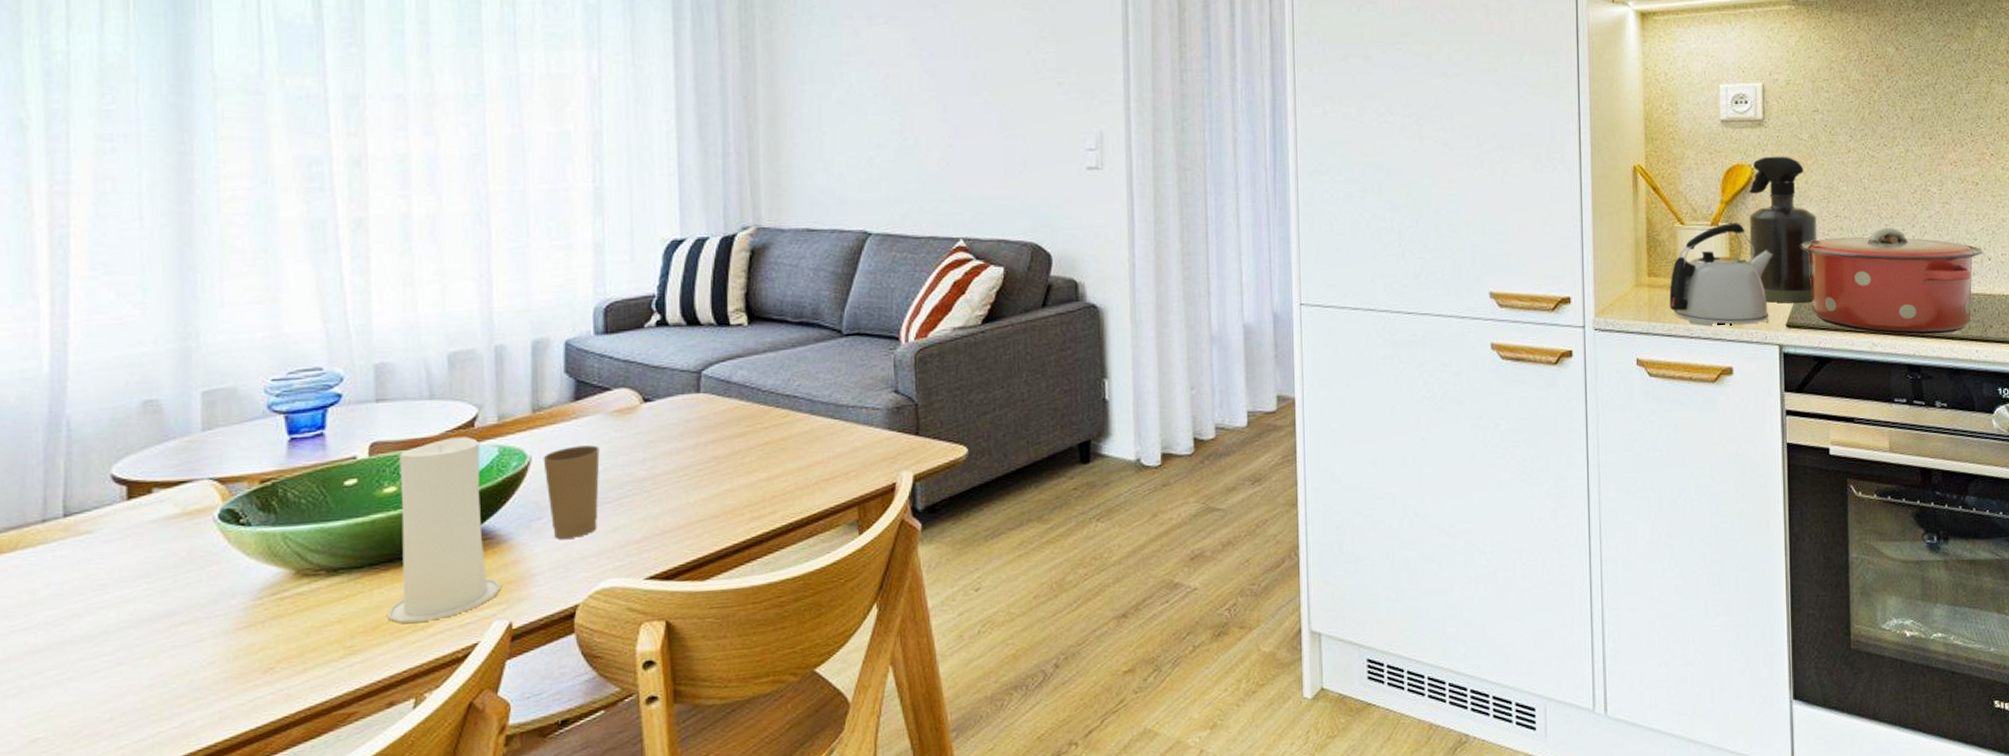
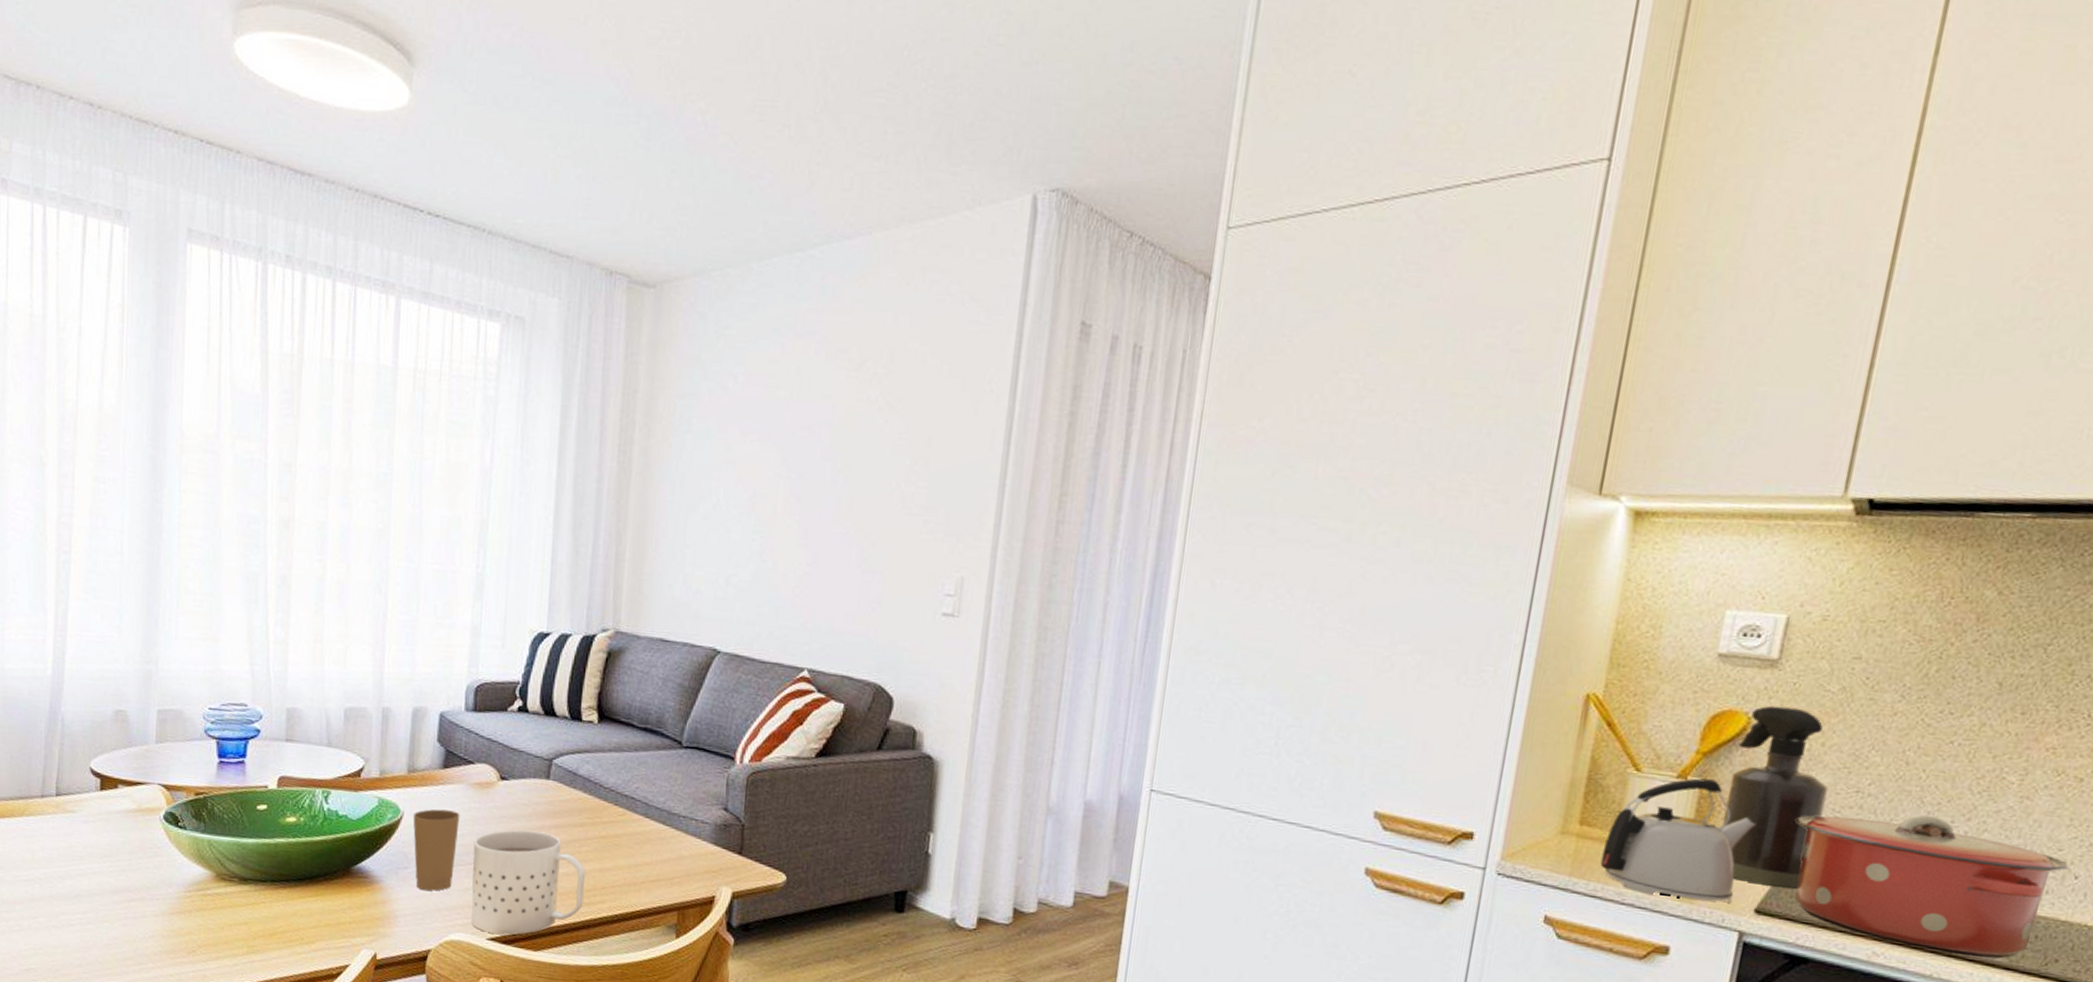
candle: present [387,436,502,623] -> none [281,783,371,938]
mug: none [619,450,753,572] -> present [471,830,585,935]

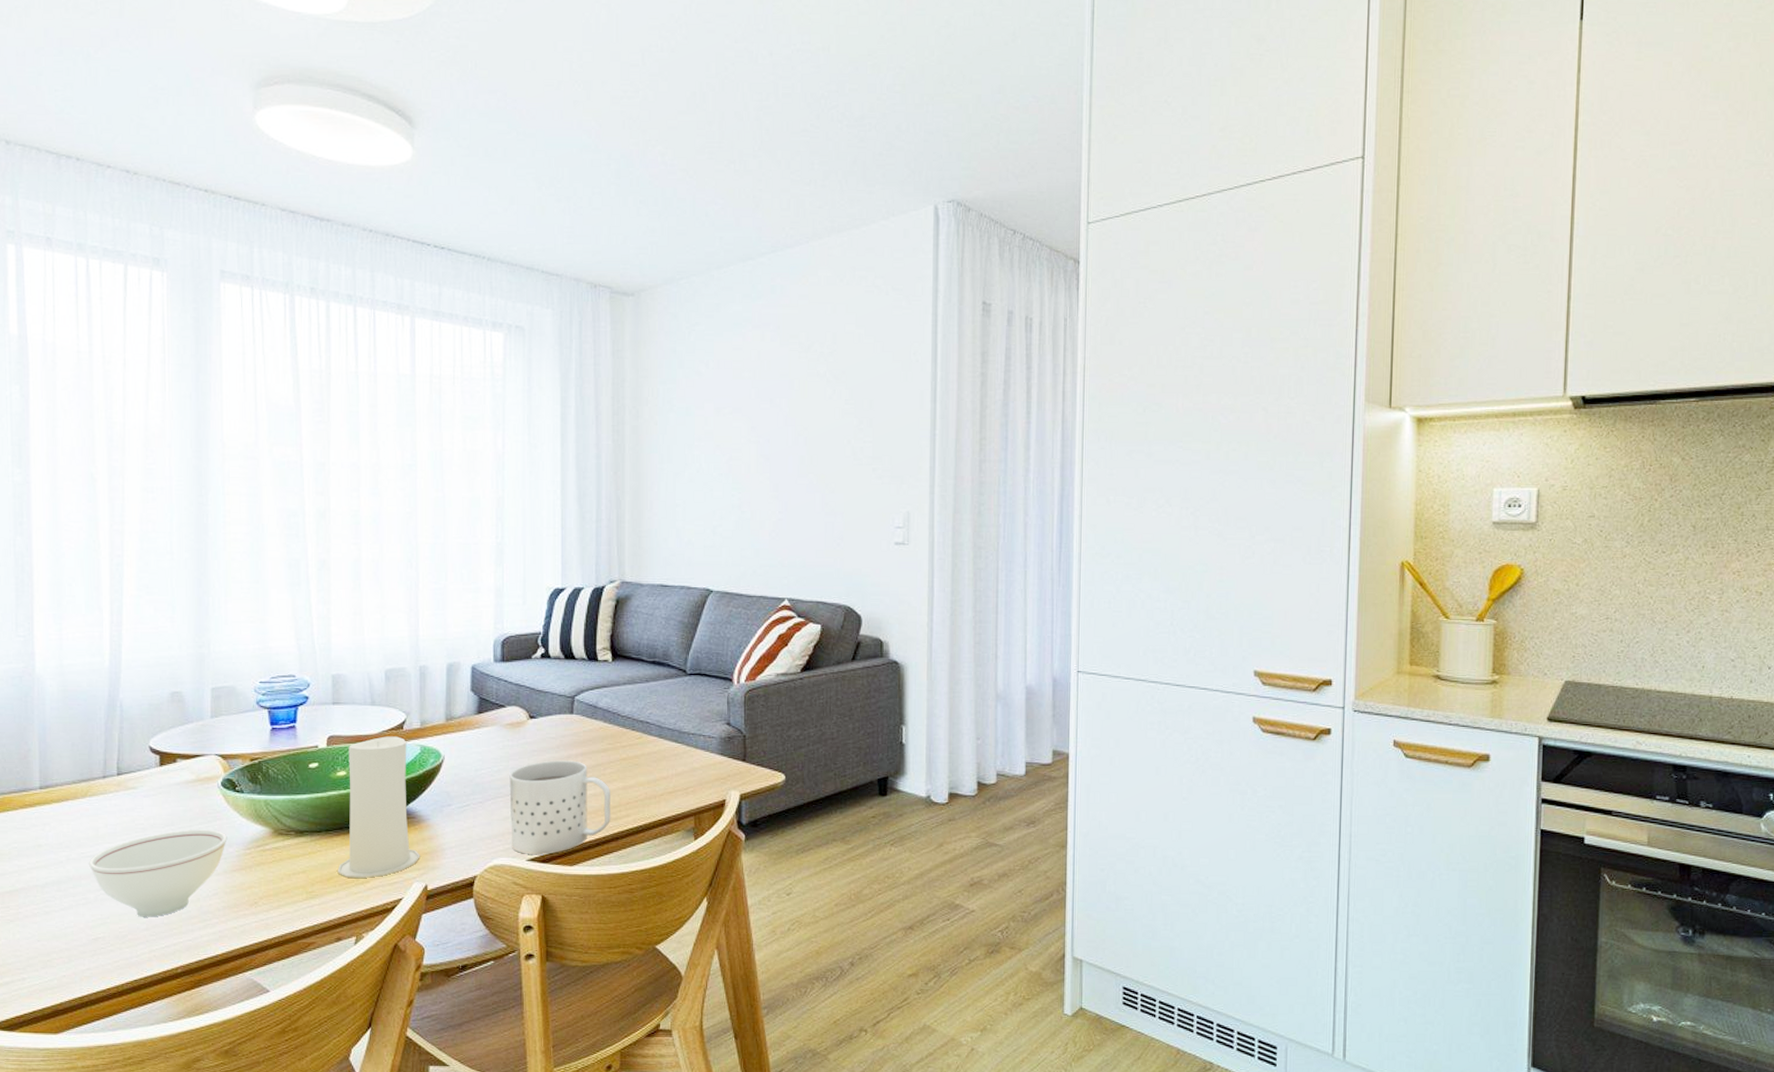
bowl: none [23,863,167,954] -> present [88,829,227,917]
candle: none [281,783,371,938] -> present [337,736,420,878]
cup: present [413,809,460,891] -> none [453,750,495,823]
kettle: present [1600,778,1756,905] -> none [1429,619,1539,716]
spray bottle: present [1722,705,1828,890] -> none [1514,558,1586,700]
casserole: present [1795,815,2069,959] -> none [1566,632,1763,737]

